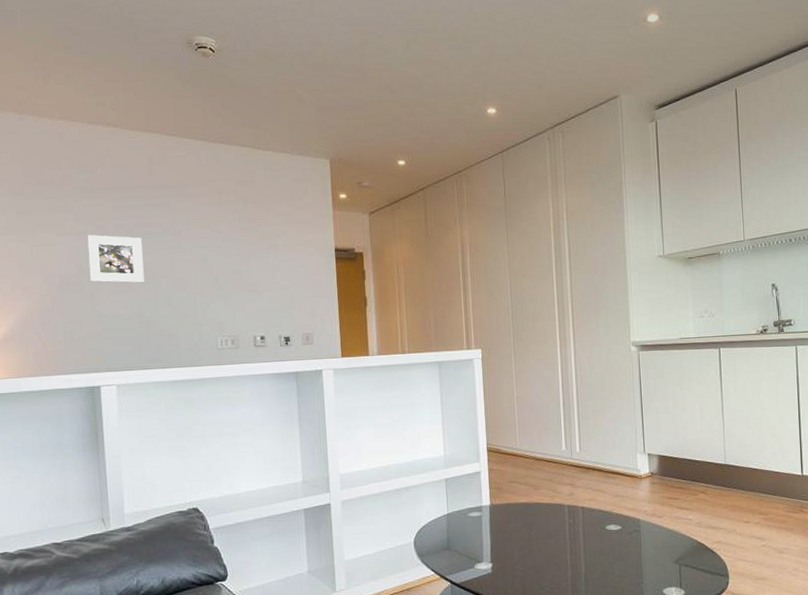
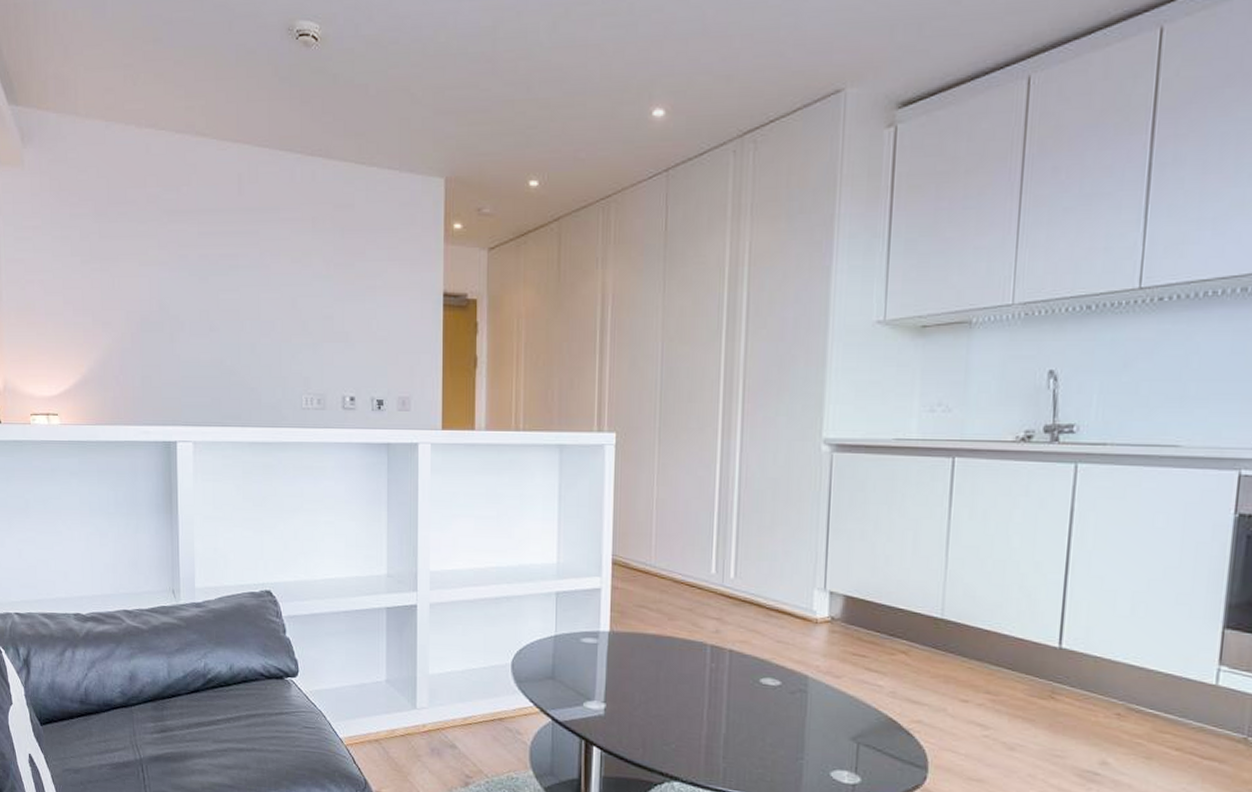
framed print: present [87,235,144,283] -> none [169,266,227,325]

